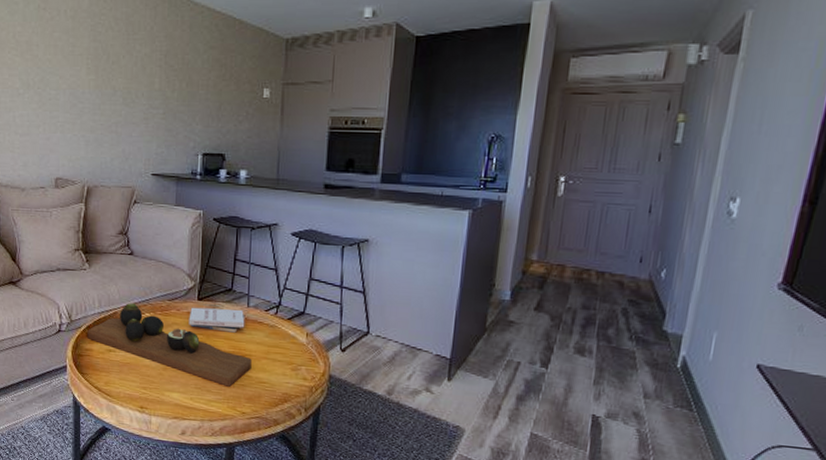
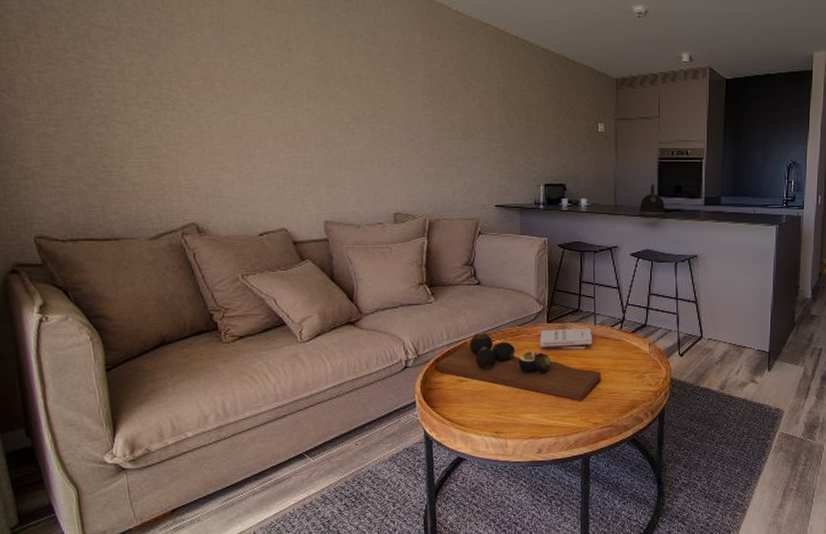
kettle: none [303,156,334,194] -> present [639,184,666,216]

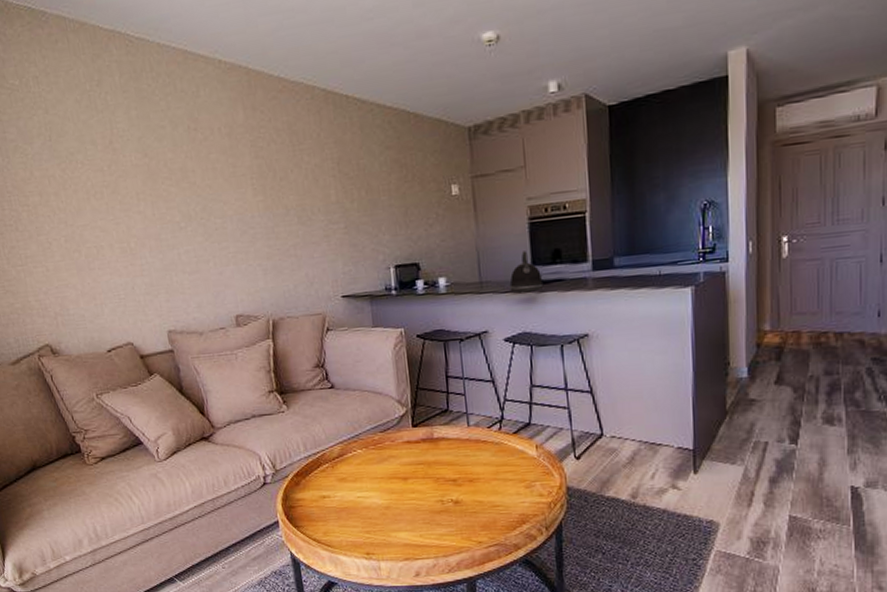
decorative tray: present [436,332,601,401] -> none [296,441,482,517]
books: present [539,327,593,350] -> none [405,430,468,458]

